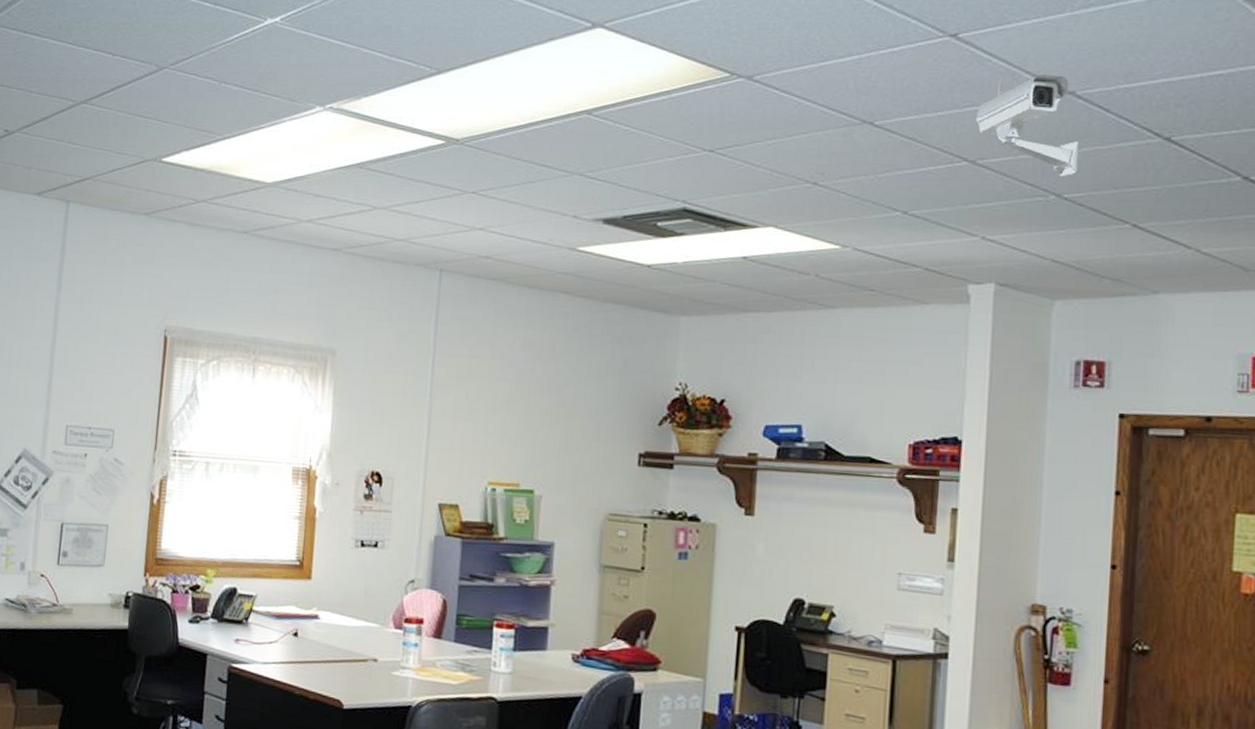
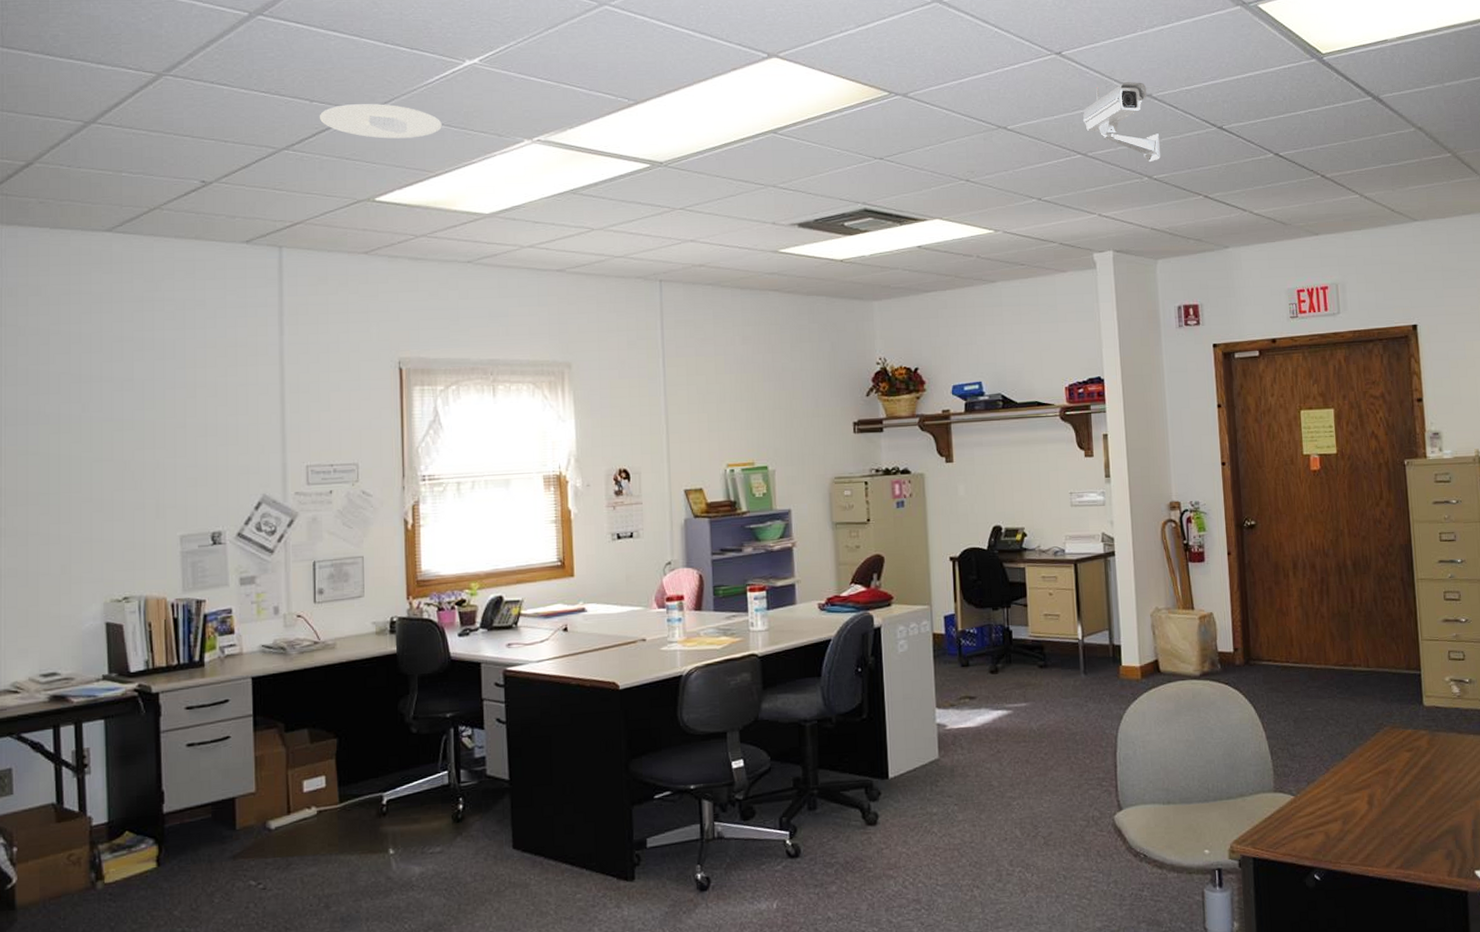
recessed light: none [119,60,236,98] -> present [320,104,442,139]

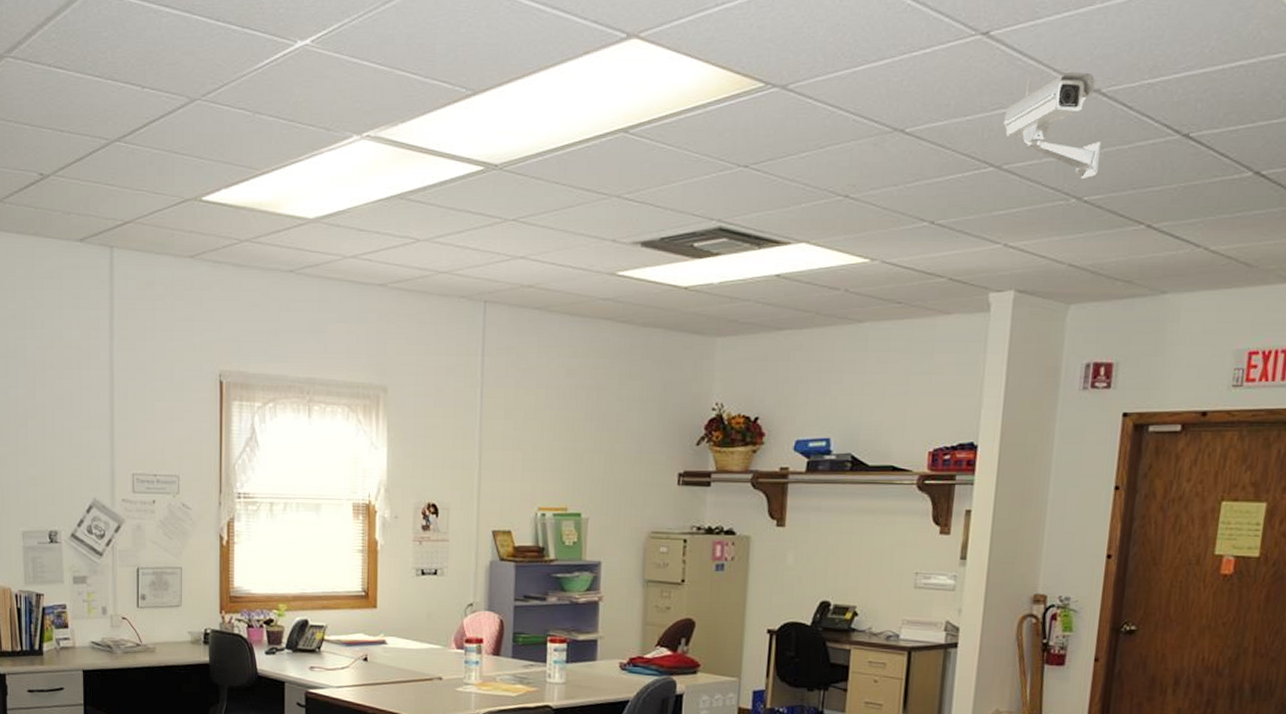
recessed light: present [320,104,442,139] -> none [151,91,270,131]

